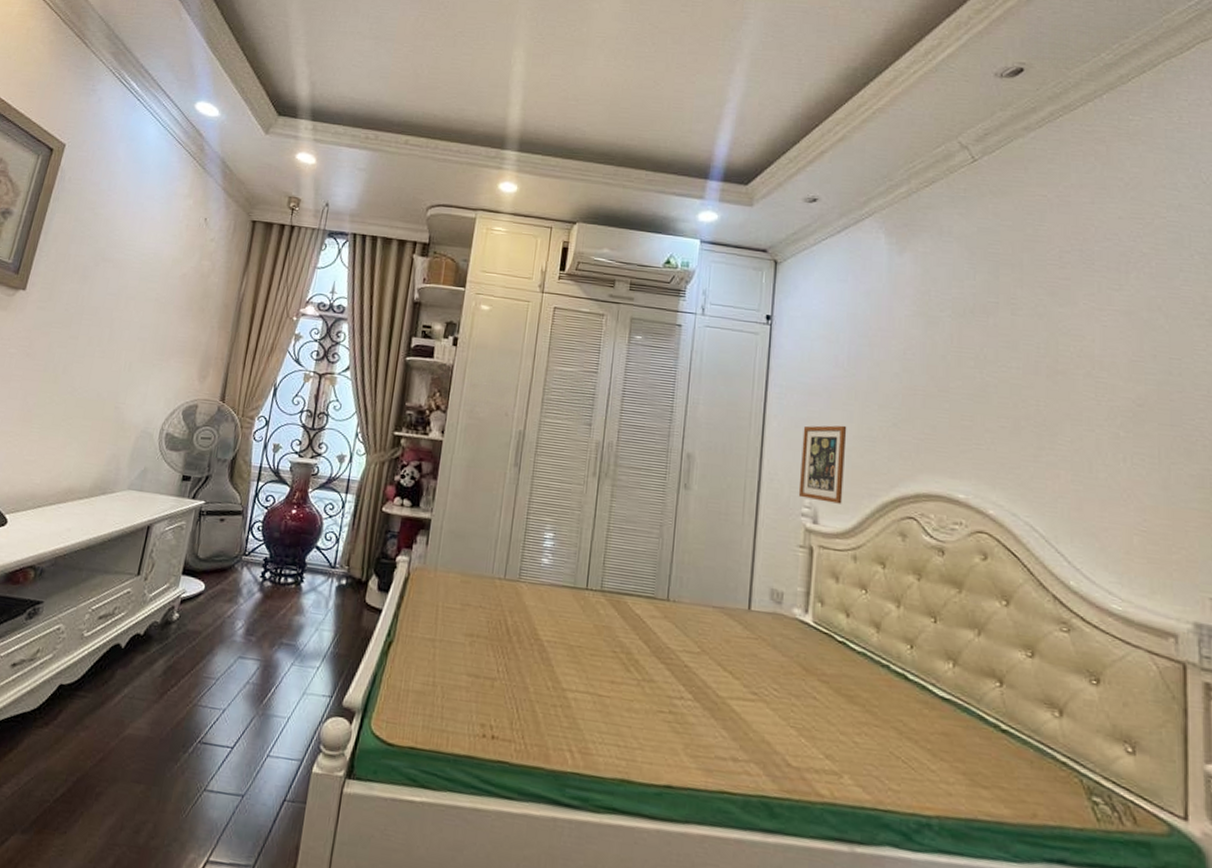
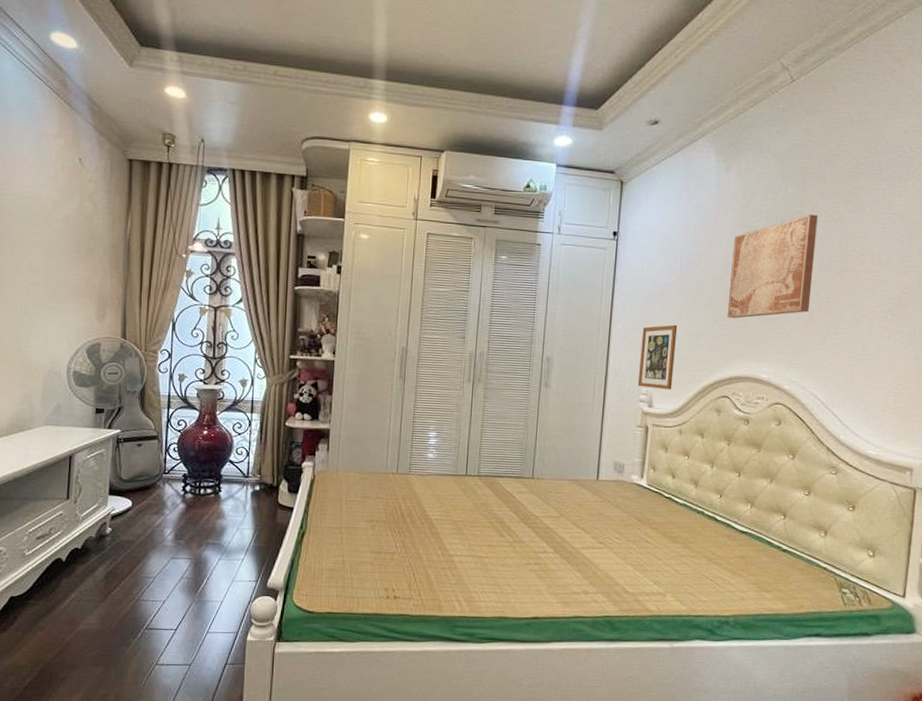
wall art: none [908,306,1017,423] -> present [727,214,818,318]

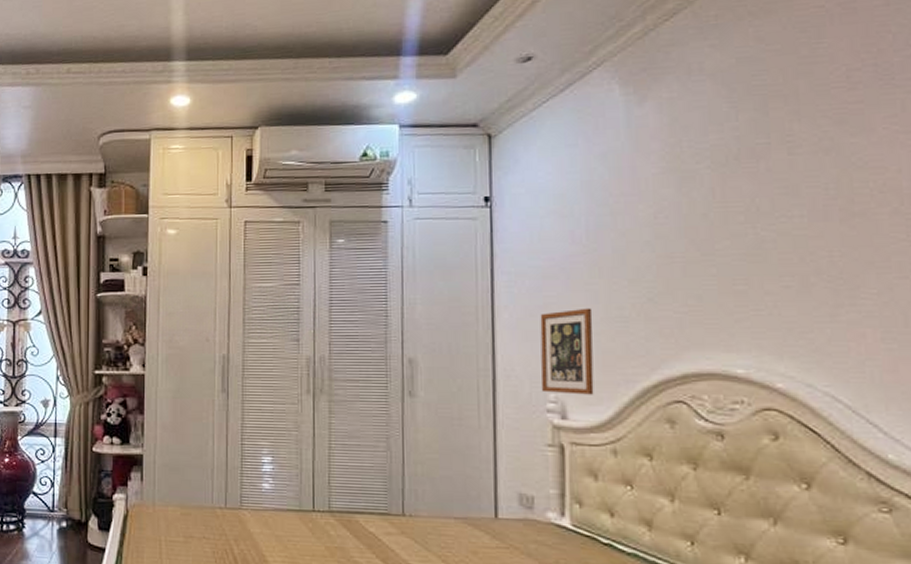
wall art: present [727,214,818,318] -> none [663,145,801,294]

